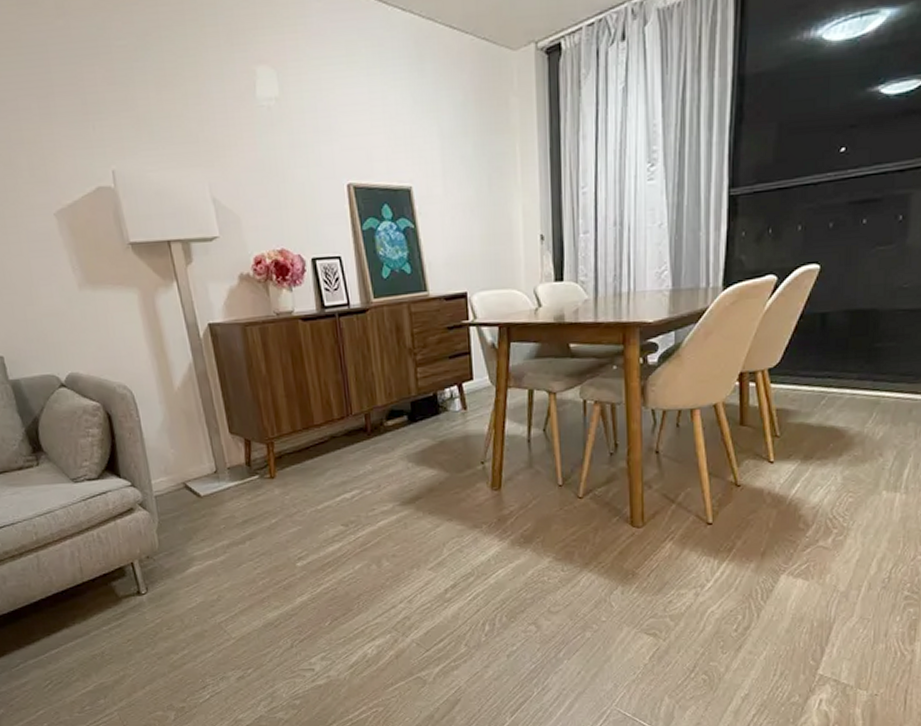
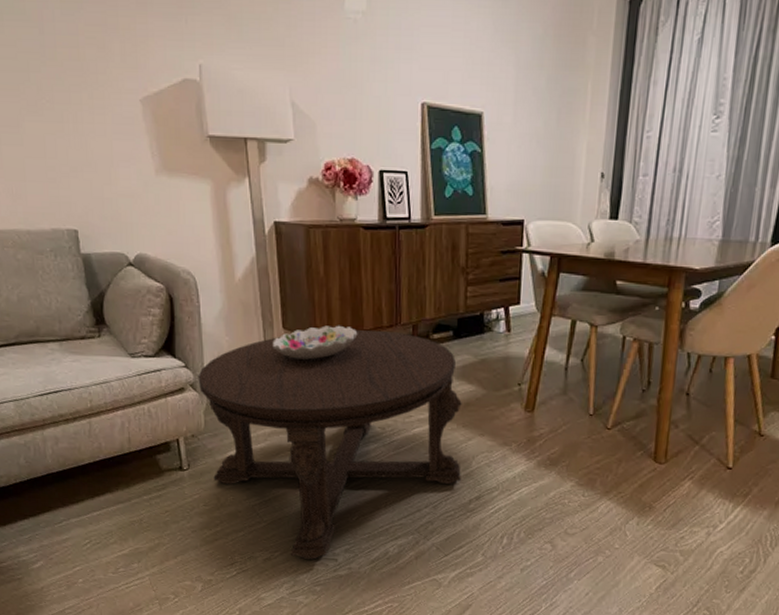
coffee table: none [146,423,434,673] -> present [198,330,462,560]
decorative bowl: none [220,423,309,464] -> present [272,325,358,360]

